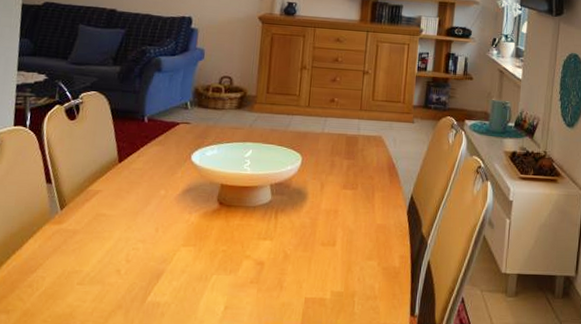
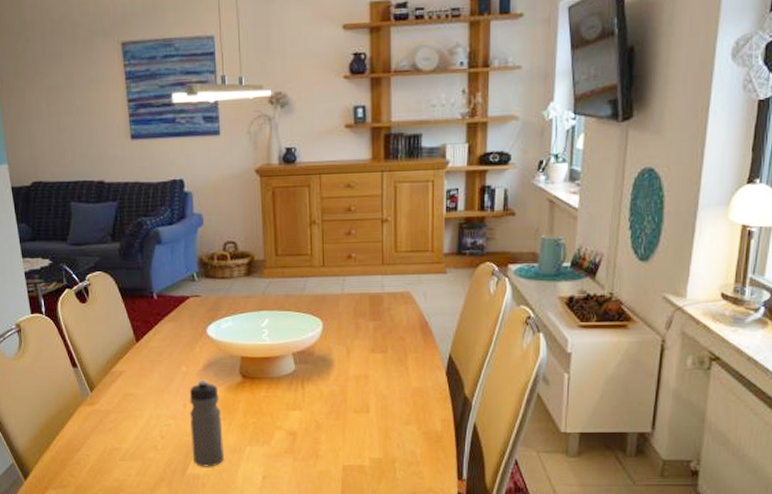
water bottle: none [156,204,194,295] -> present [189,379,225,467]

